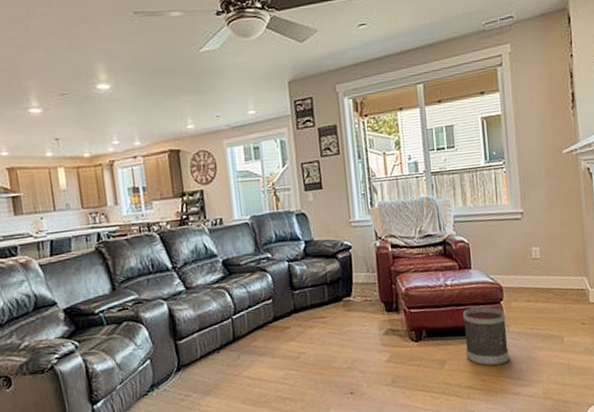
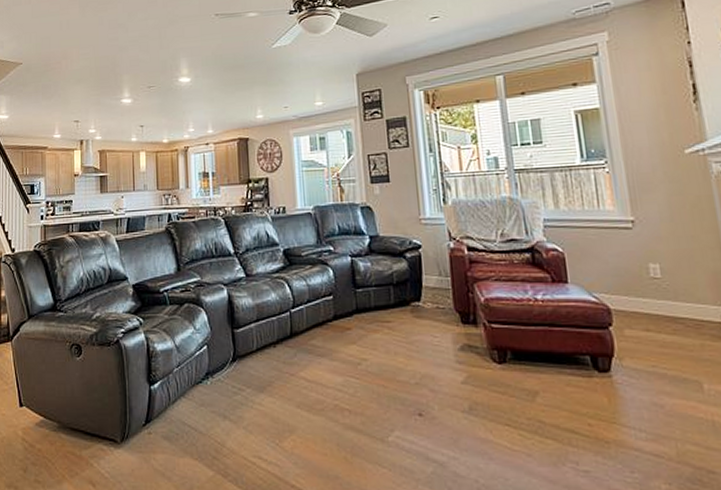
wastebasket: present [462,307,509,367] -> none [558,331,625,408]

